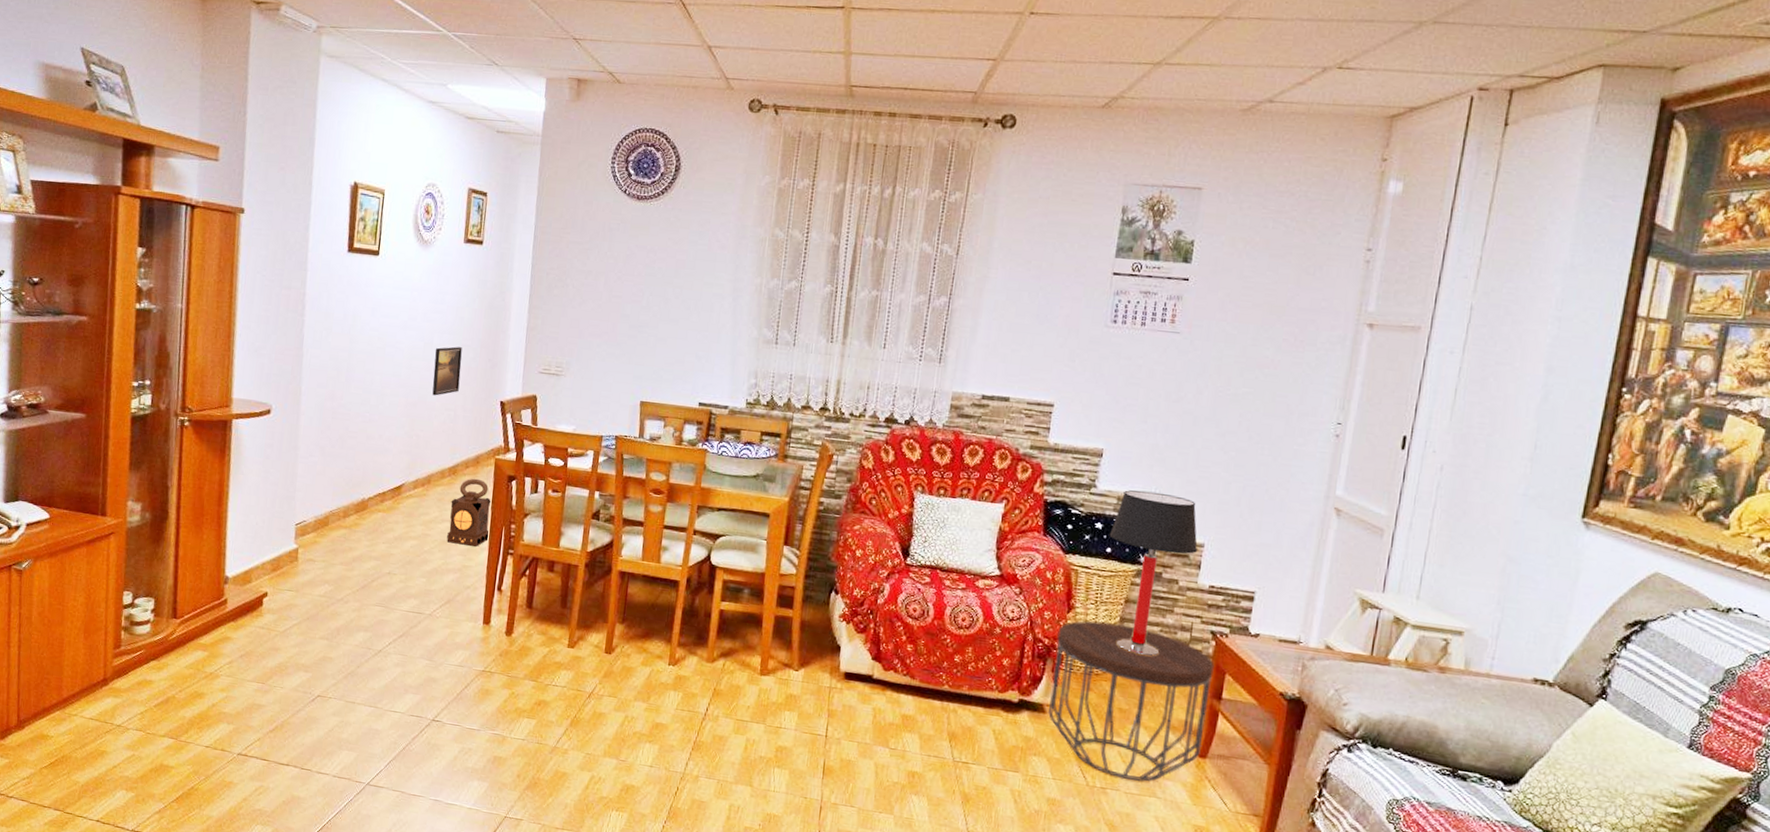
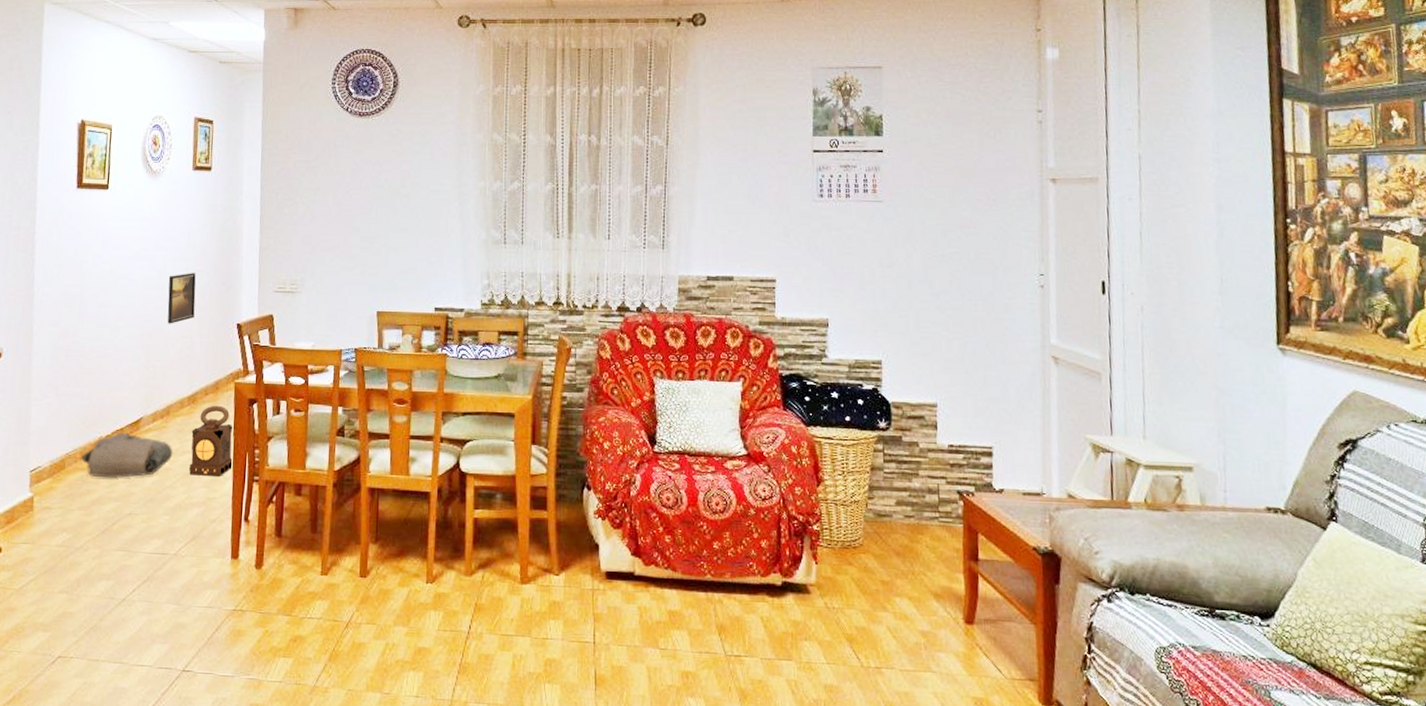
bag: none [343,496,432,540] -> present [80,432,173,478]
side table: present [1047,621,1214,782] -> none [810,491,968,657]
table lamp: present [1109,490,1198,656] -> none [846,356,932,522]

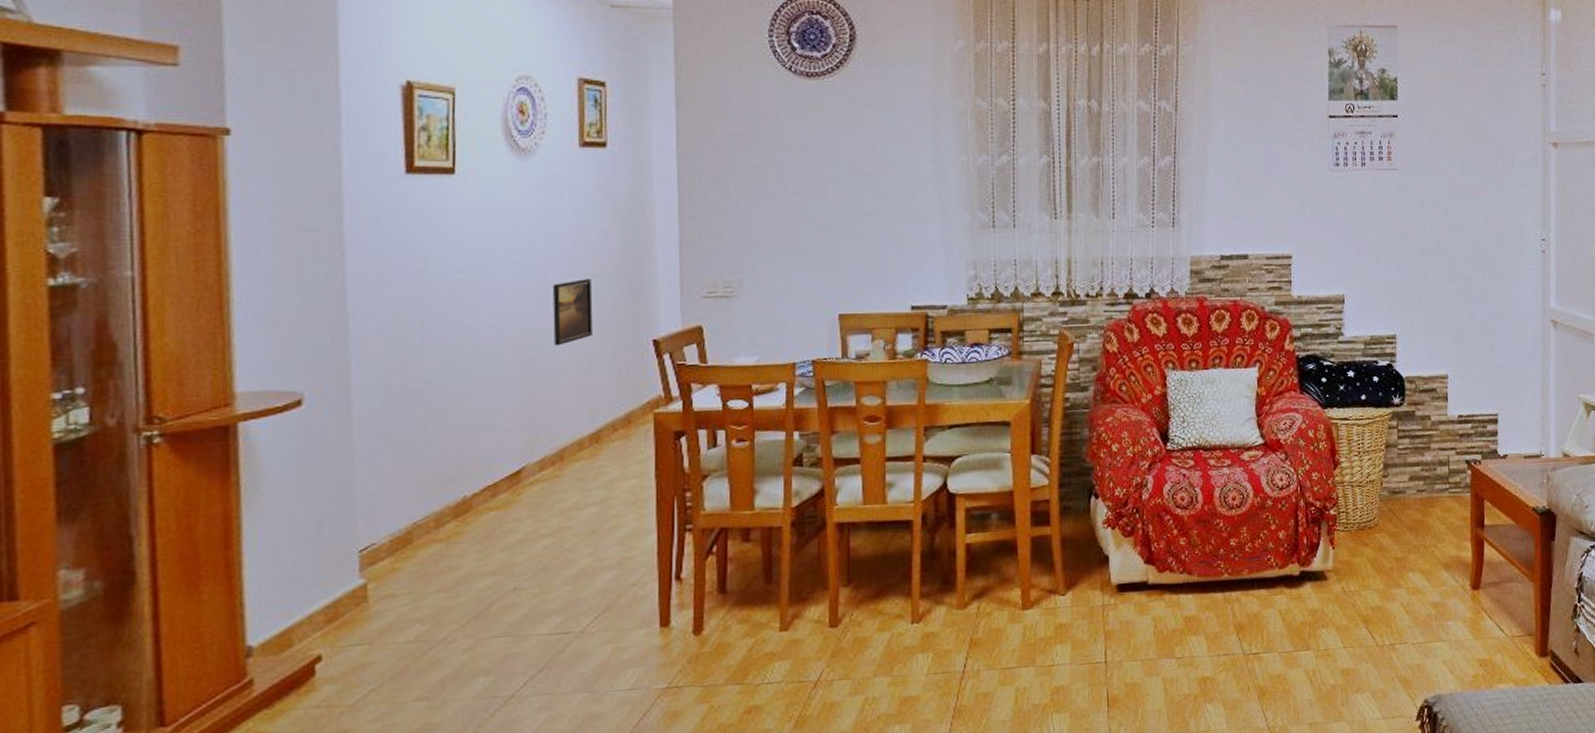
bag: present [80,432,173,478] -> none [436,488,572,549]
lantern: present [189,405,234,476] -> none [596,442,655,532]

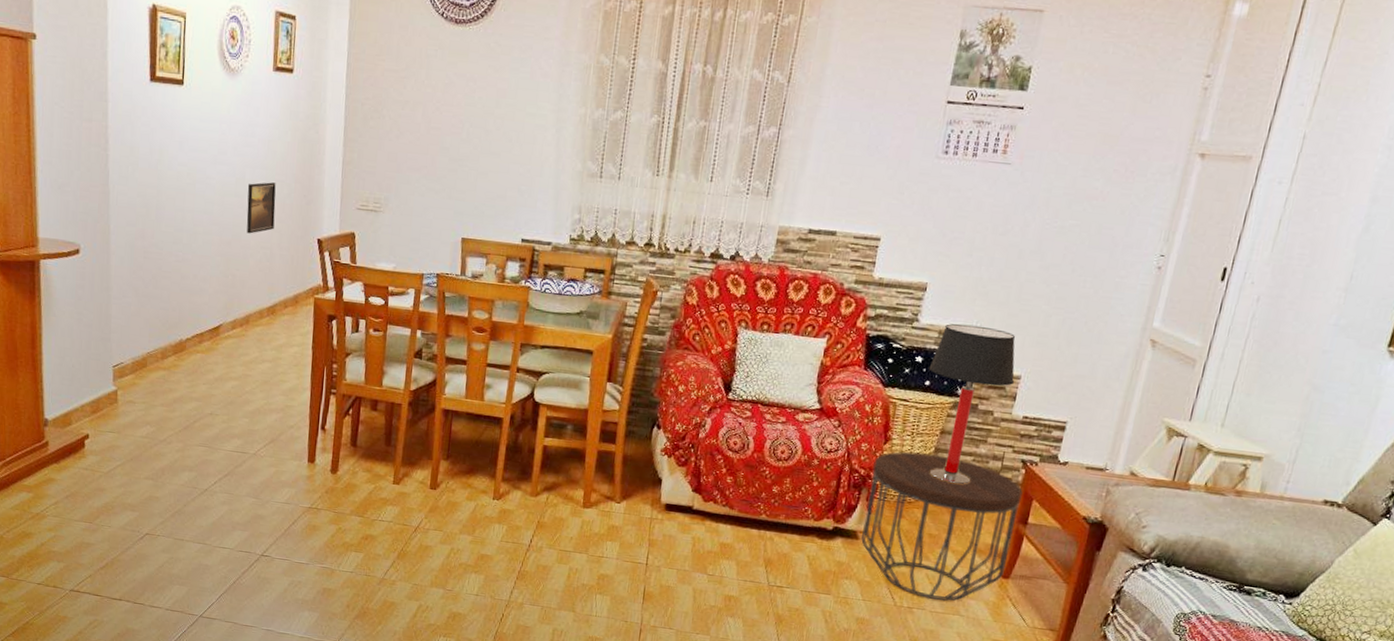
side table: none [1327,470,1474,630] -> present [860,451,1023,602]
table lamp: none [1362,330,1443,498] -> present [929,323,1015,484]

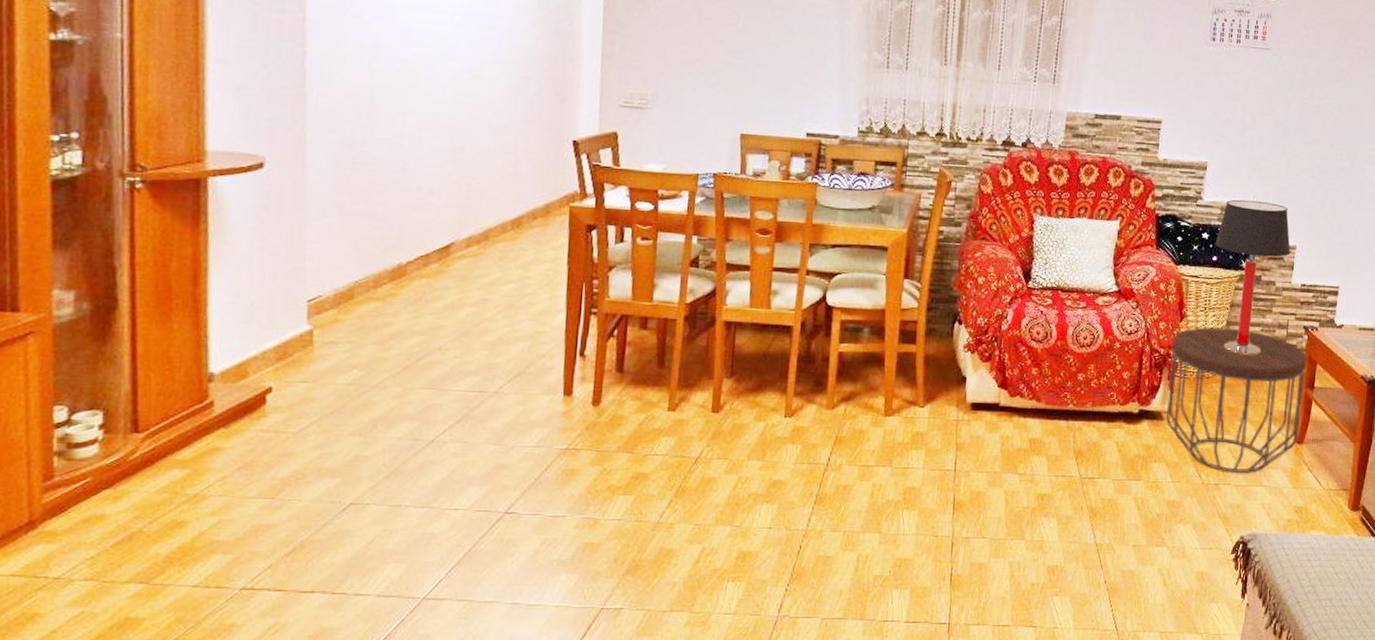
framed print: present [246,182,276,234] -> none [485,79,522,138]

